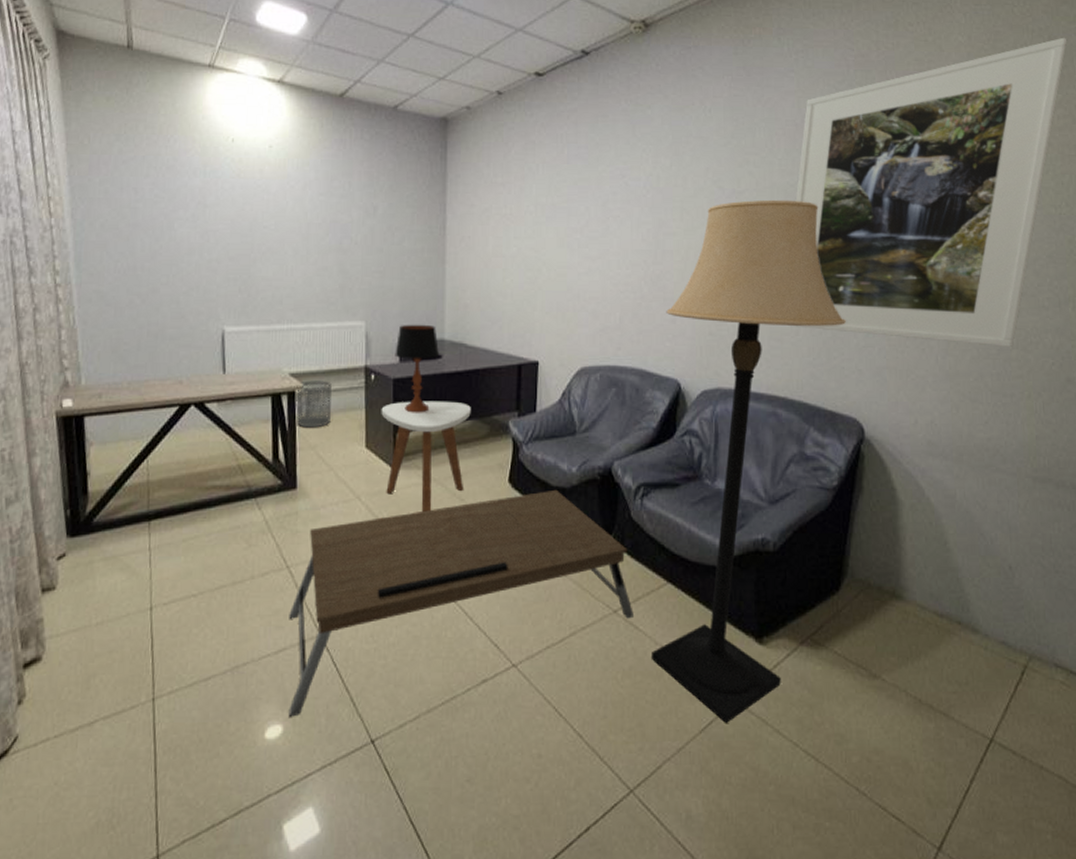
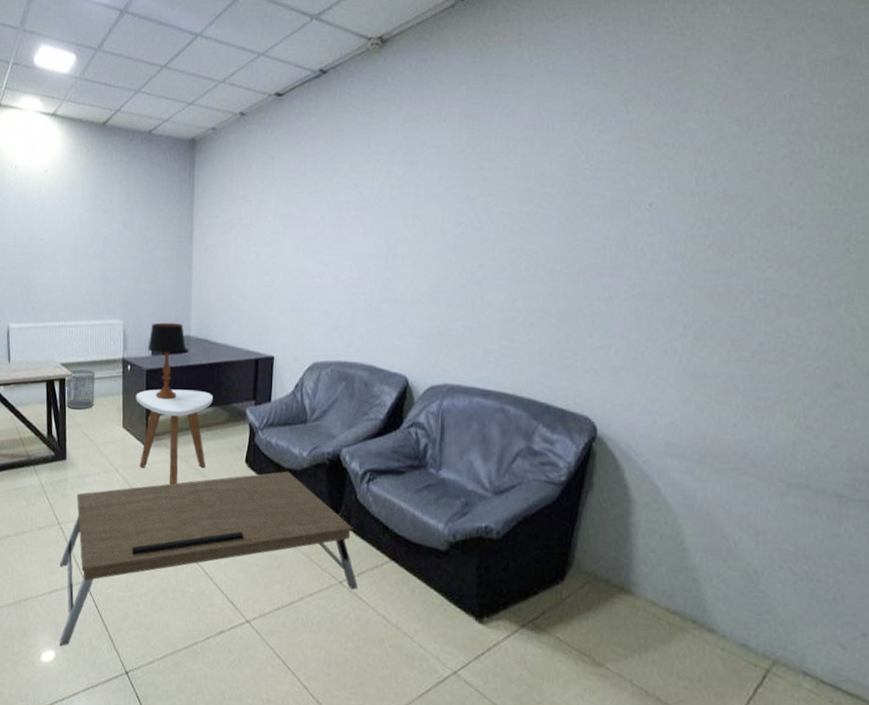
lamp: present [651,199,847,723] -> none [373,203,582,692]
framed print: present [791,37,1068,347] -> none [522,19,856,349]

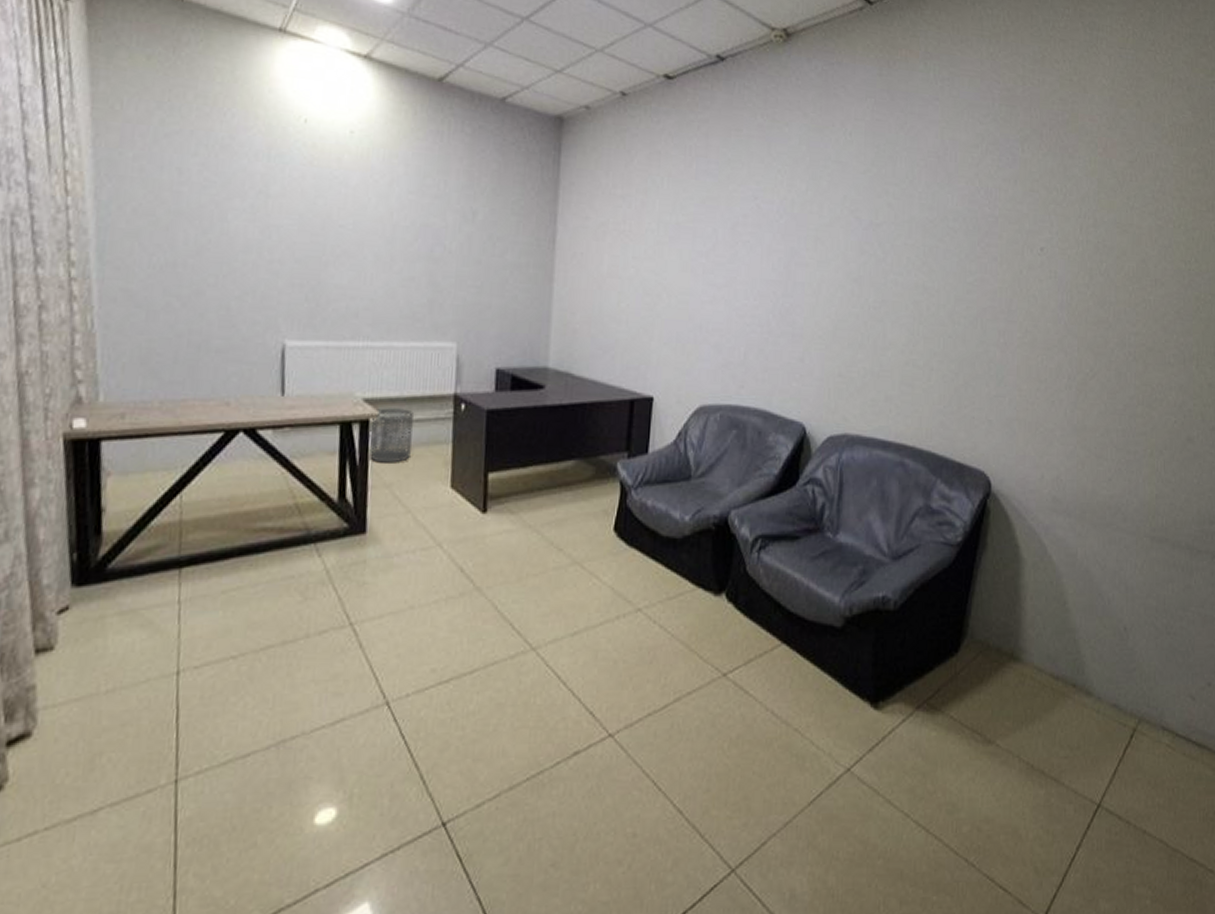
coffee table: present [59,471,358,646] -> none [344,540,744,798]
side table: present [136,389,213,485] -> none [471,436,575,562]
table lamp: present [148,322,187,400] -> none [490,348,543,450]

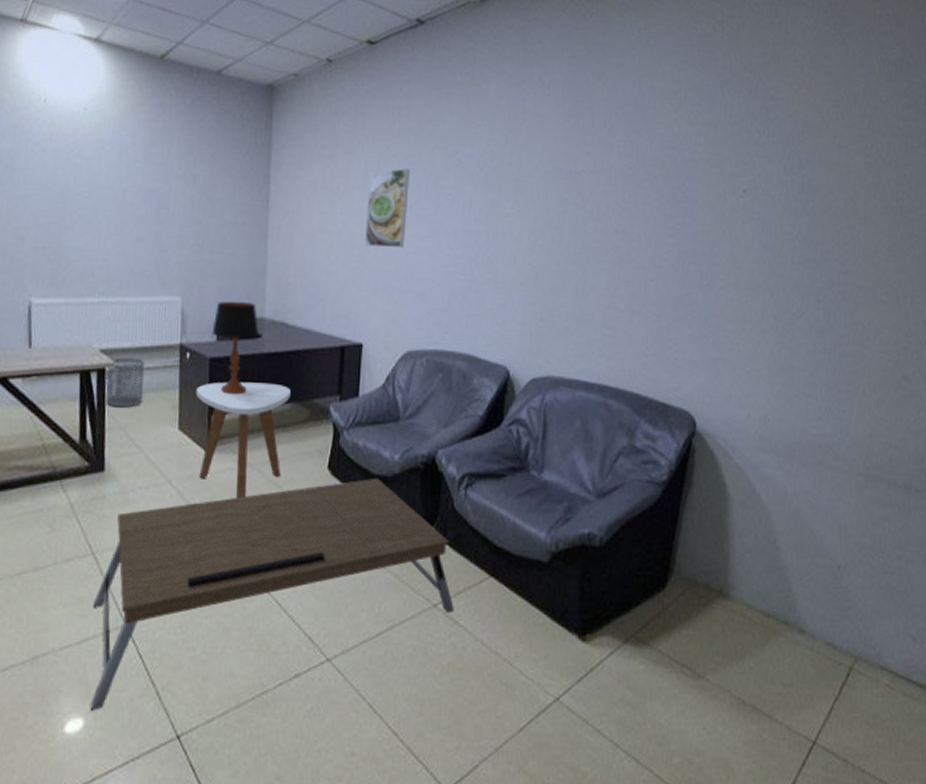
coffee table: none [344,540,744,798] -> present [90,478,454,710]
side table: none [471,436,575,562] -> present [196,382,291,498]
table lamp: none [490,348,543,450] -> present [212,301,260,395]
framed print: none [657,212,706,297] -> present [364,168,410,249]

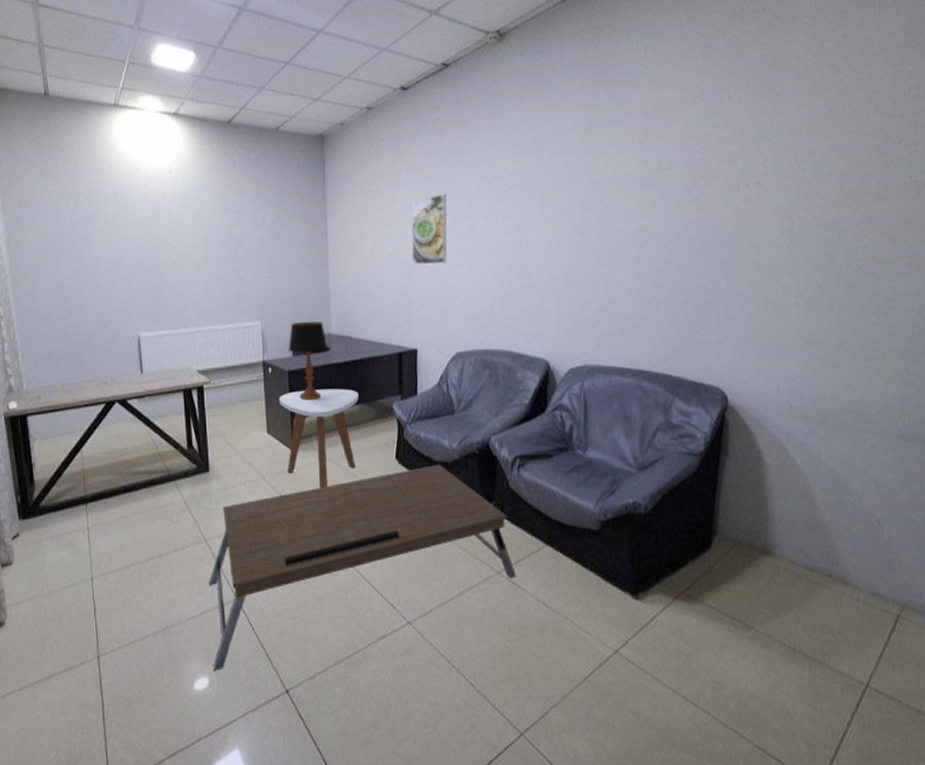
waste bin: present [105,357,144,408] -> none [203,375,235,418]

